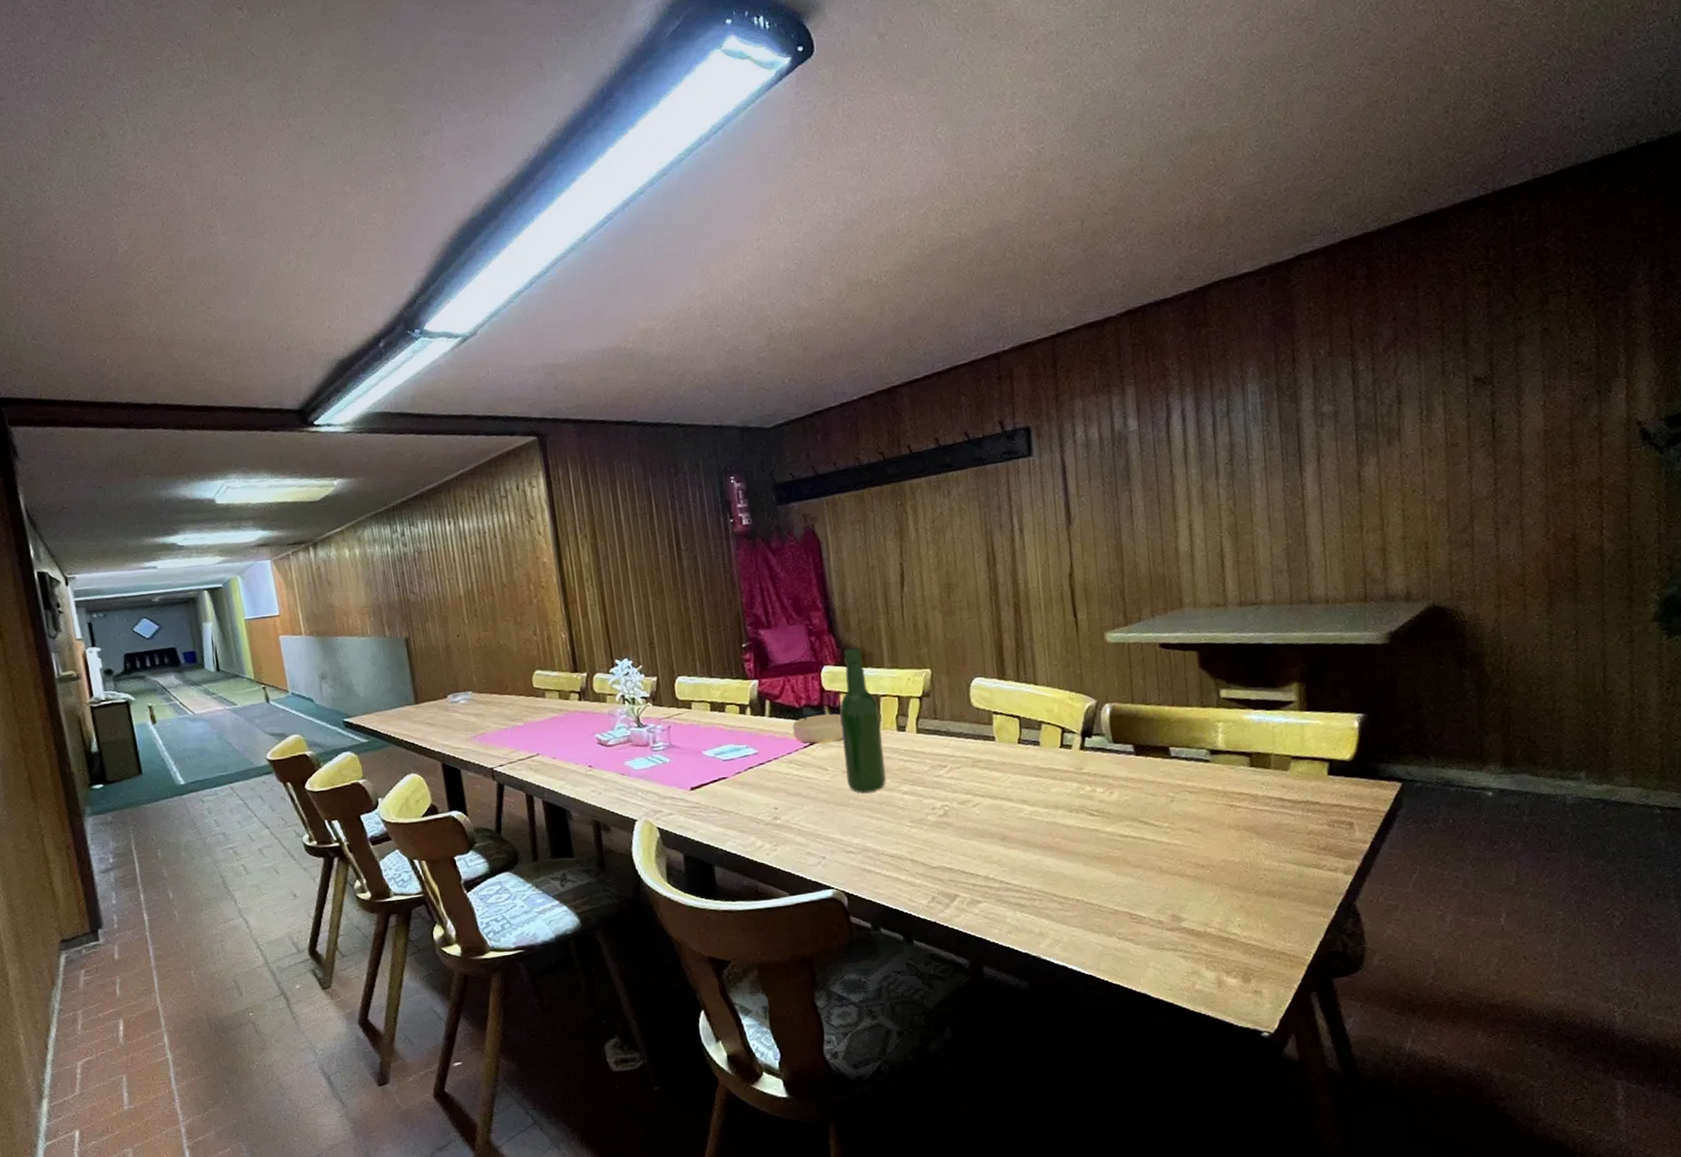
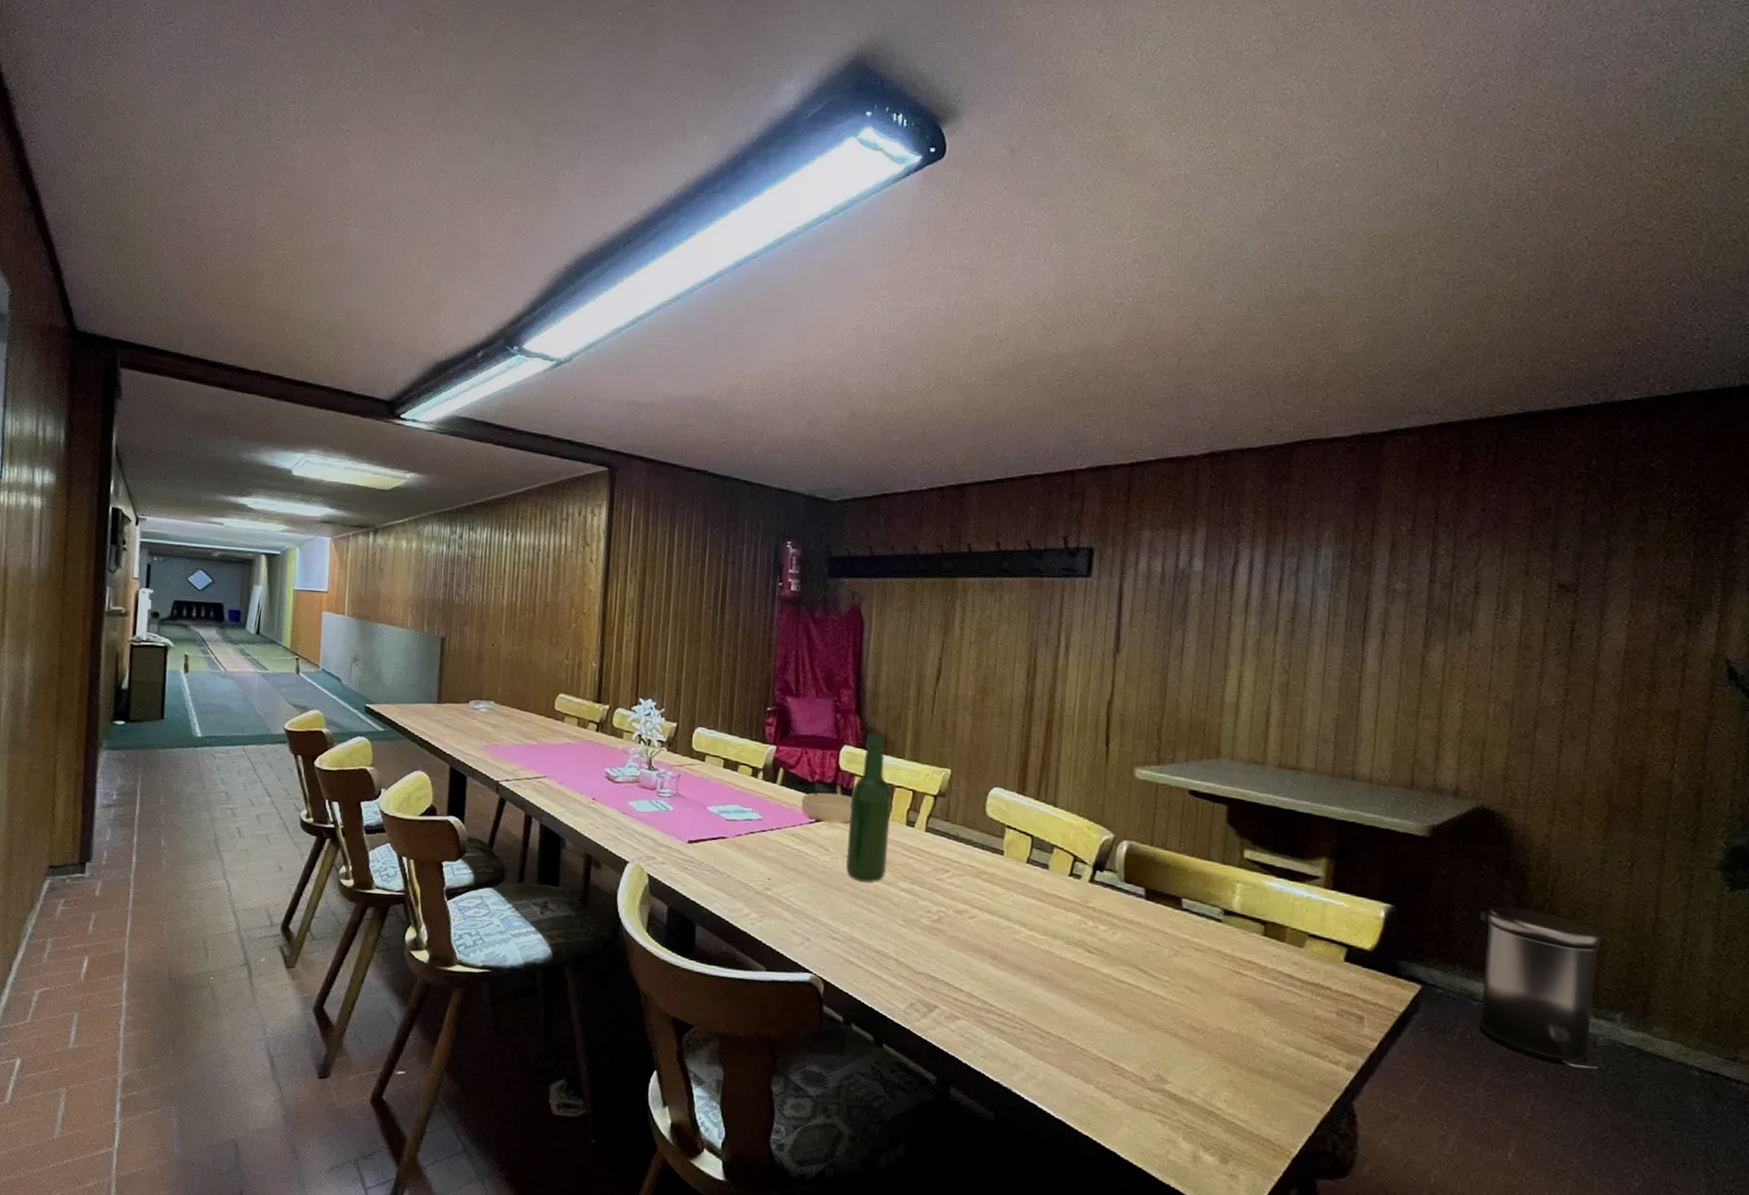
pedal bin: none [1446,692,1571,830] -> present [1479,906,1601,1071]

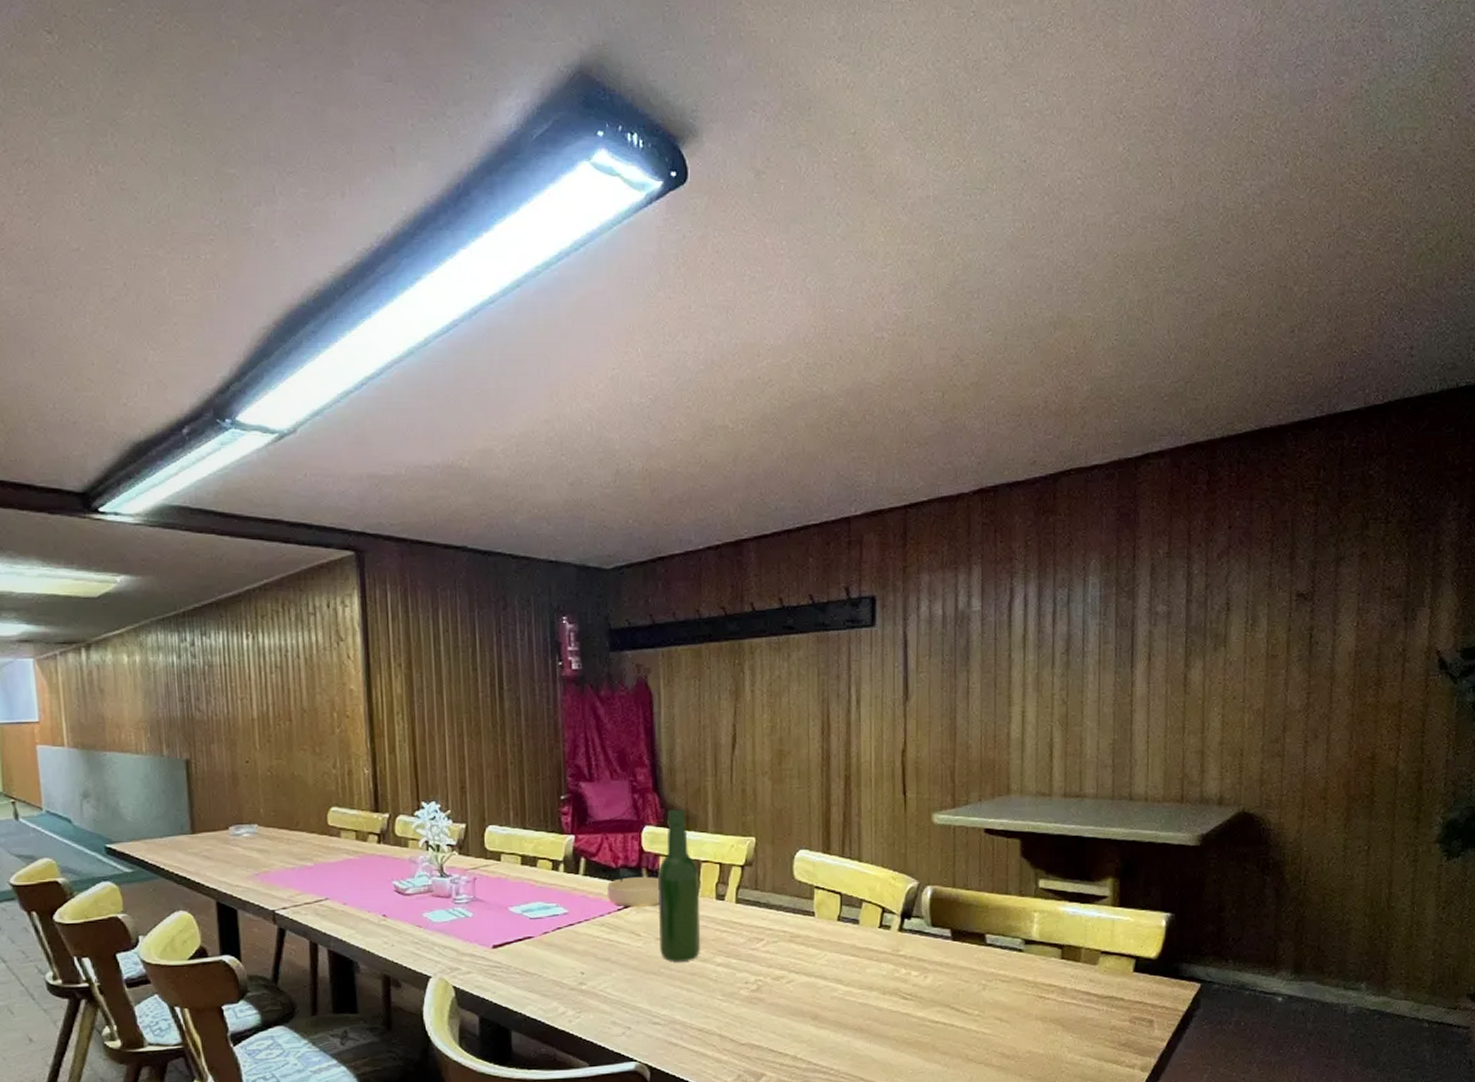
pedal bin: present [1479,906,1601,1071] -> none [1247,900,1349,1038]

